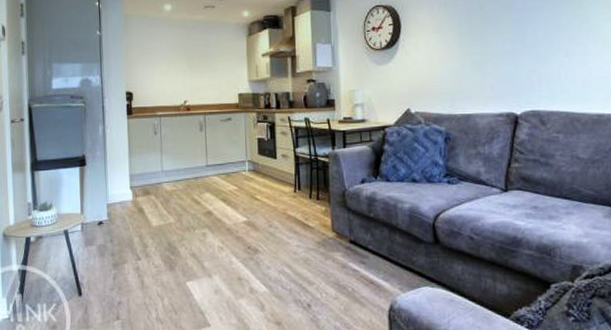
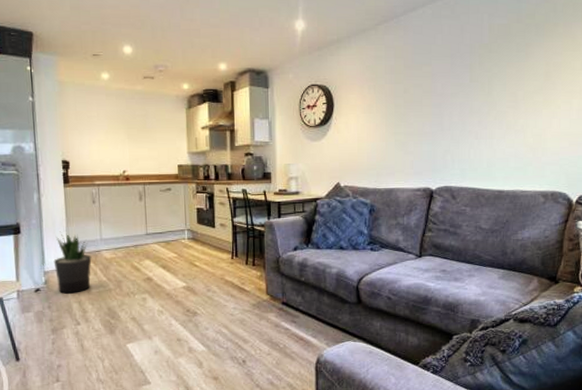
planter: none [116,163,153,227] -> present [53,231,92,294]

